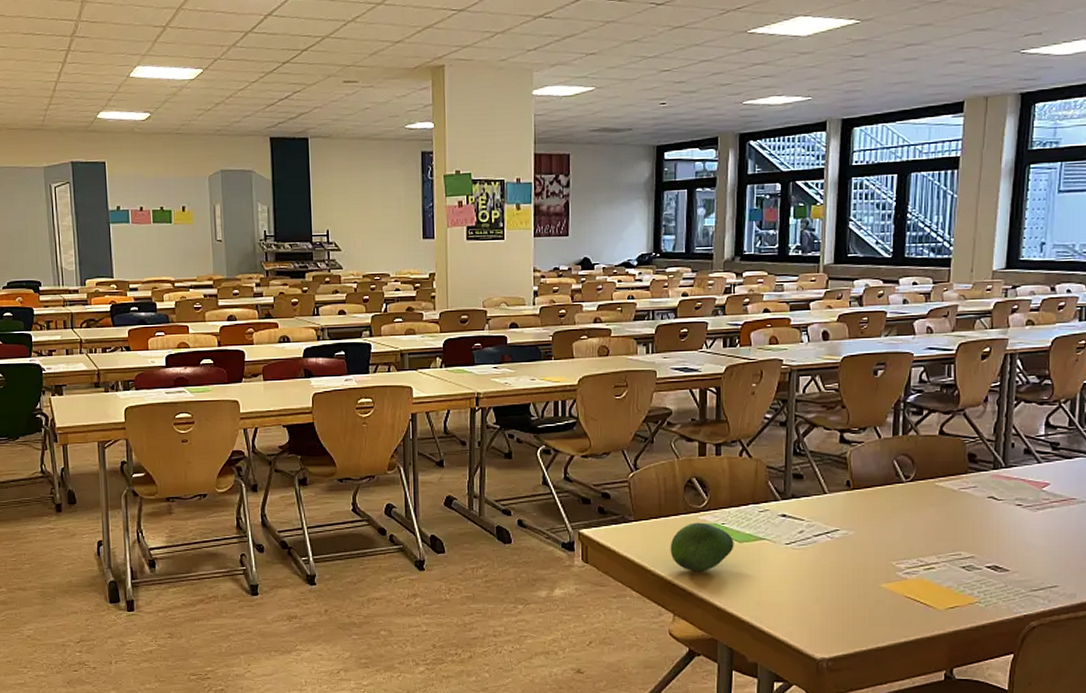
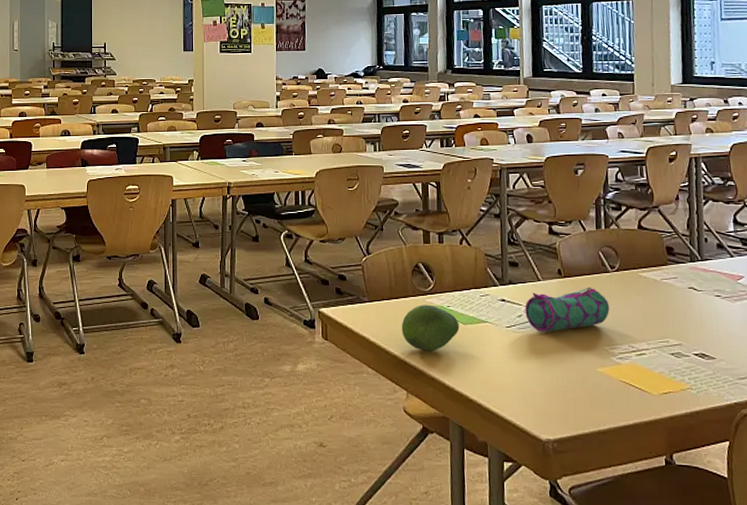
pencil case: none [807,499,901,548] -> present [525,287,610,332]

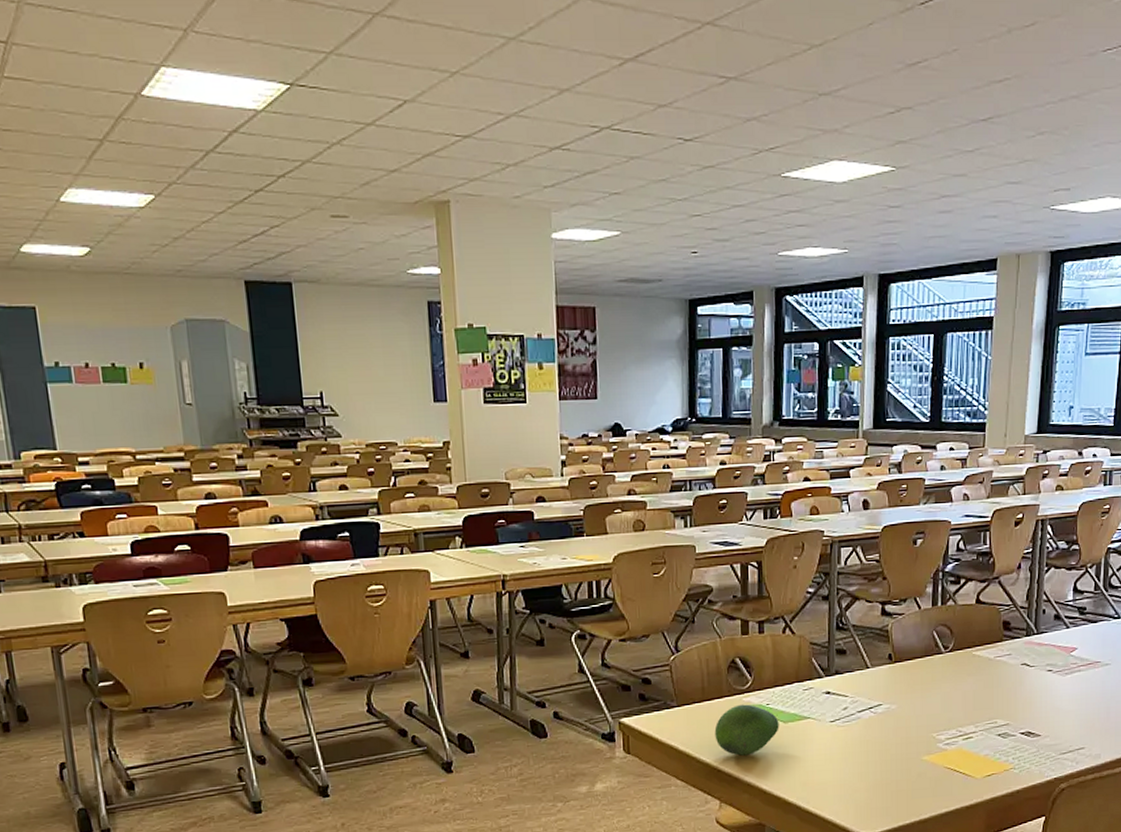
pencil case: present [525,287,610,332] -> none [851,670,940,724]

